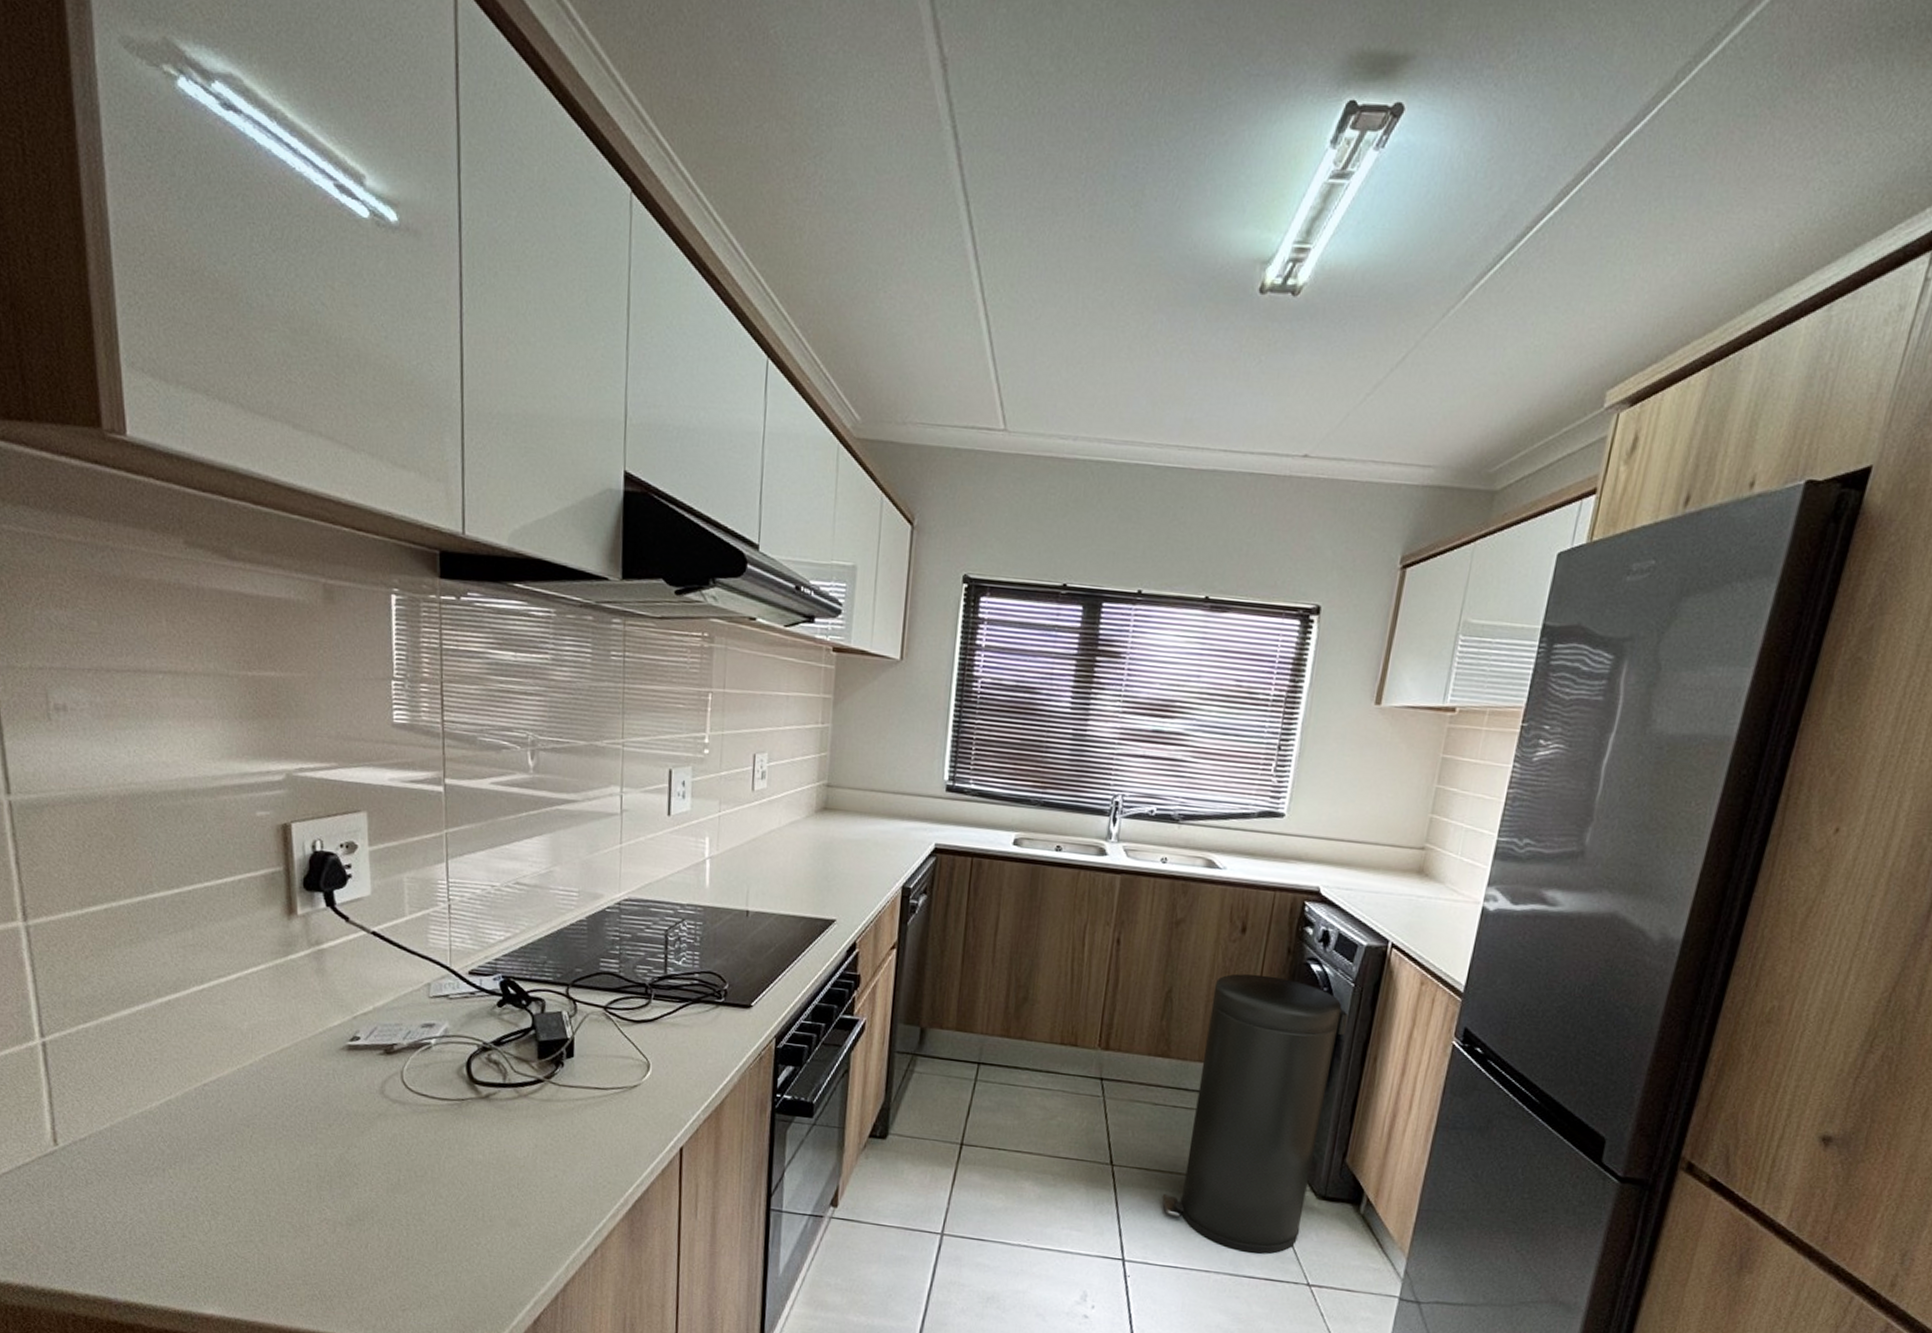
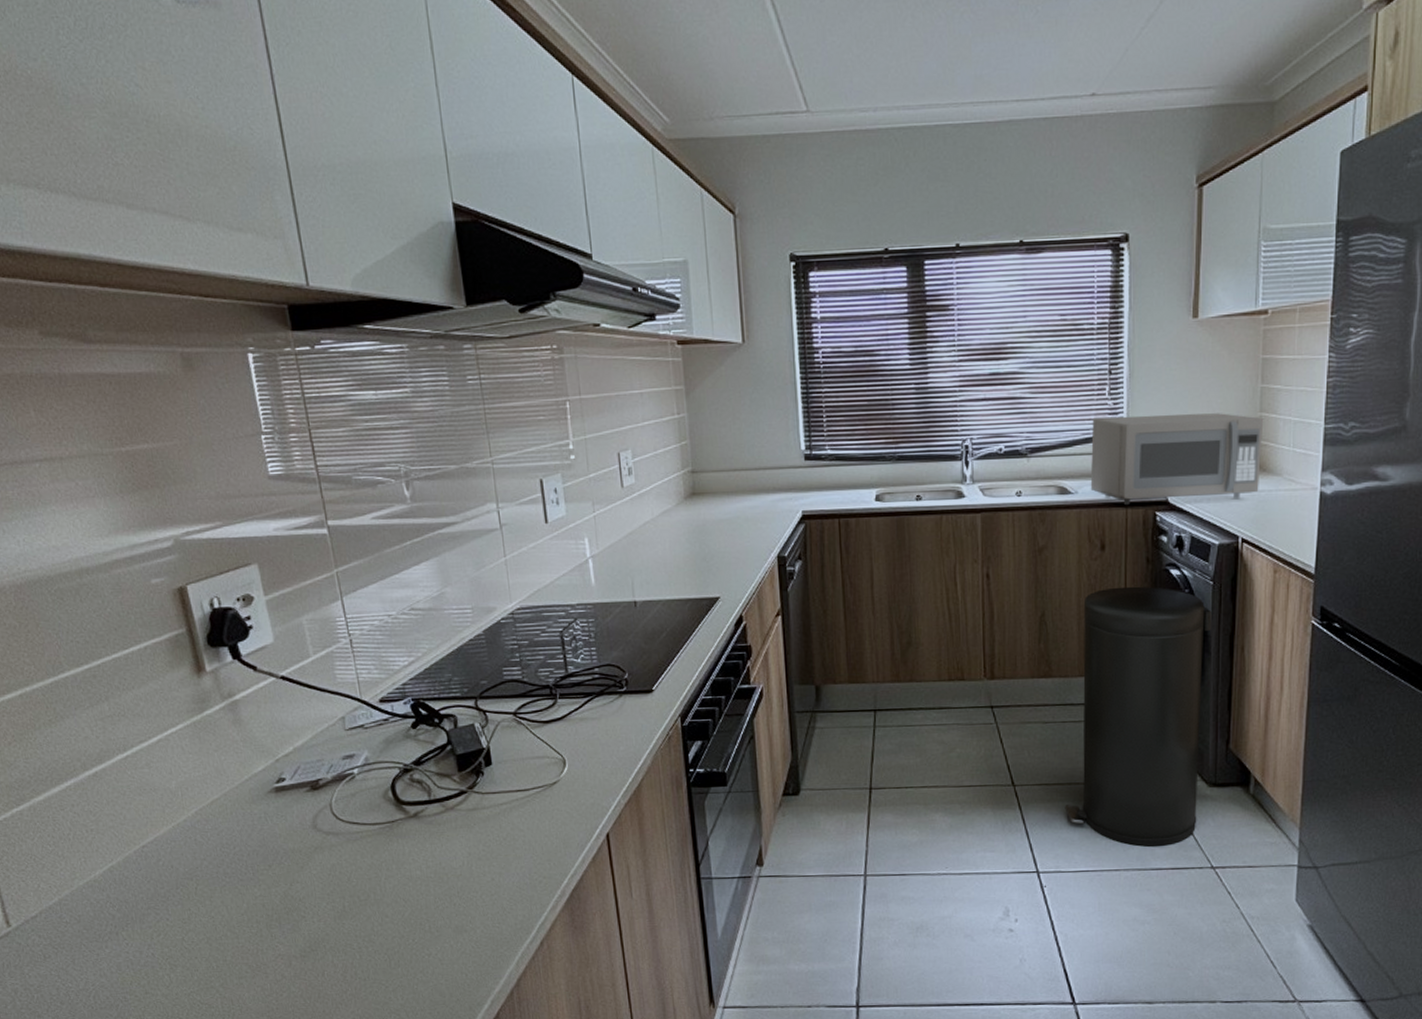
microwave: none [1240,793,1435,902] -> present [1090,413,1264,506]

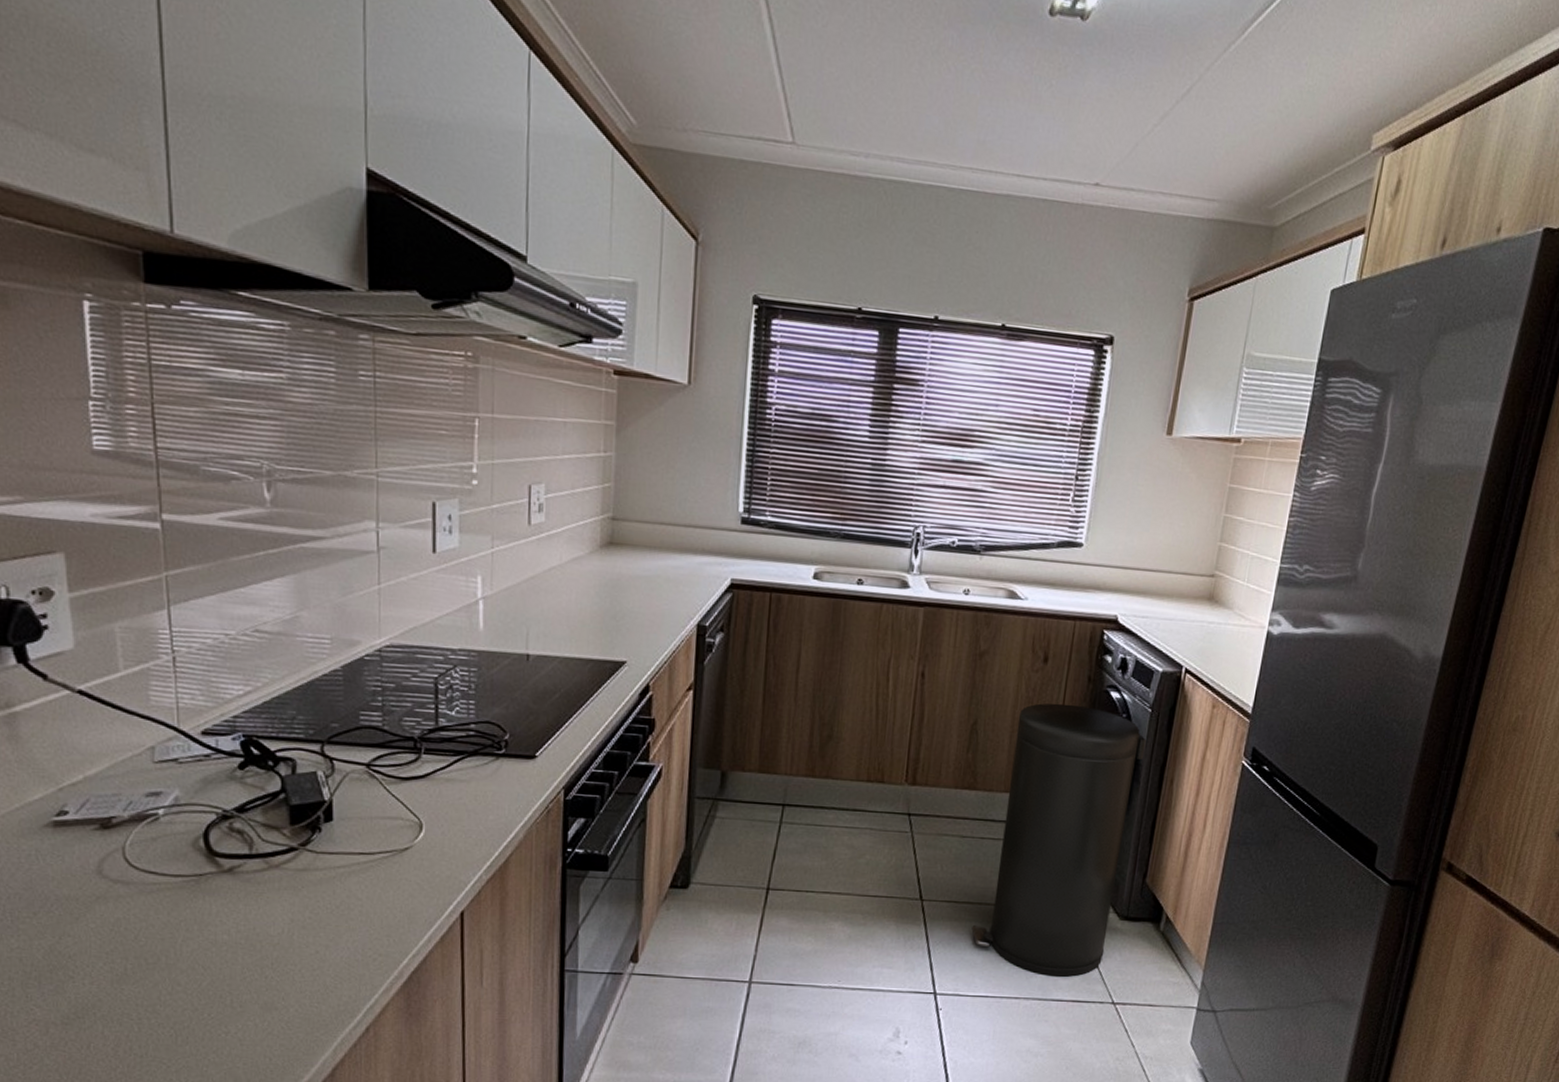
microwave: present [1090,413,1264,506] -> none [1041,523,1223,628]

